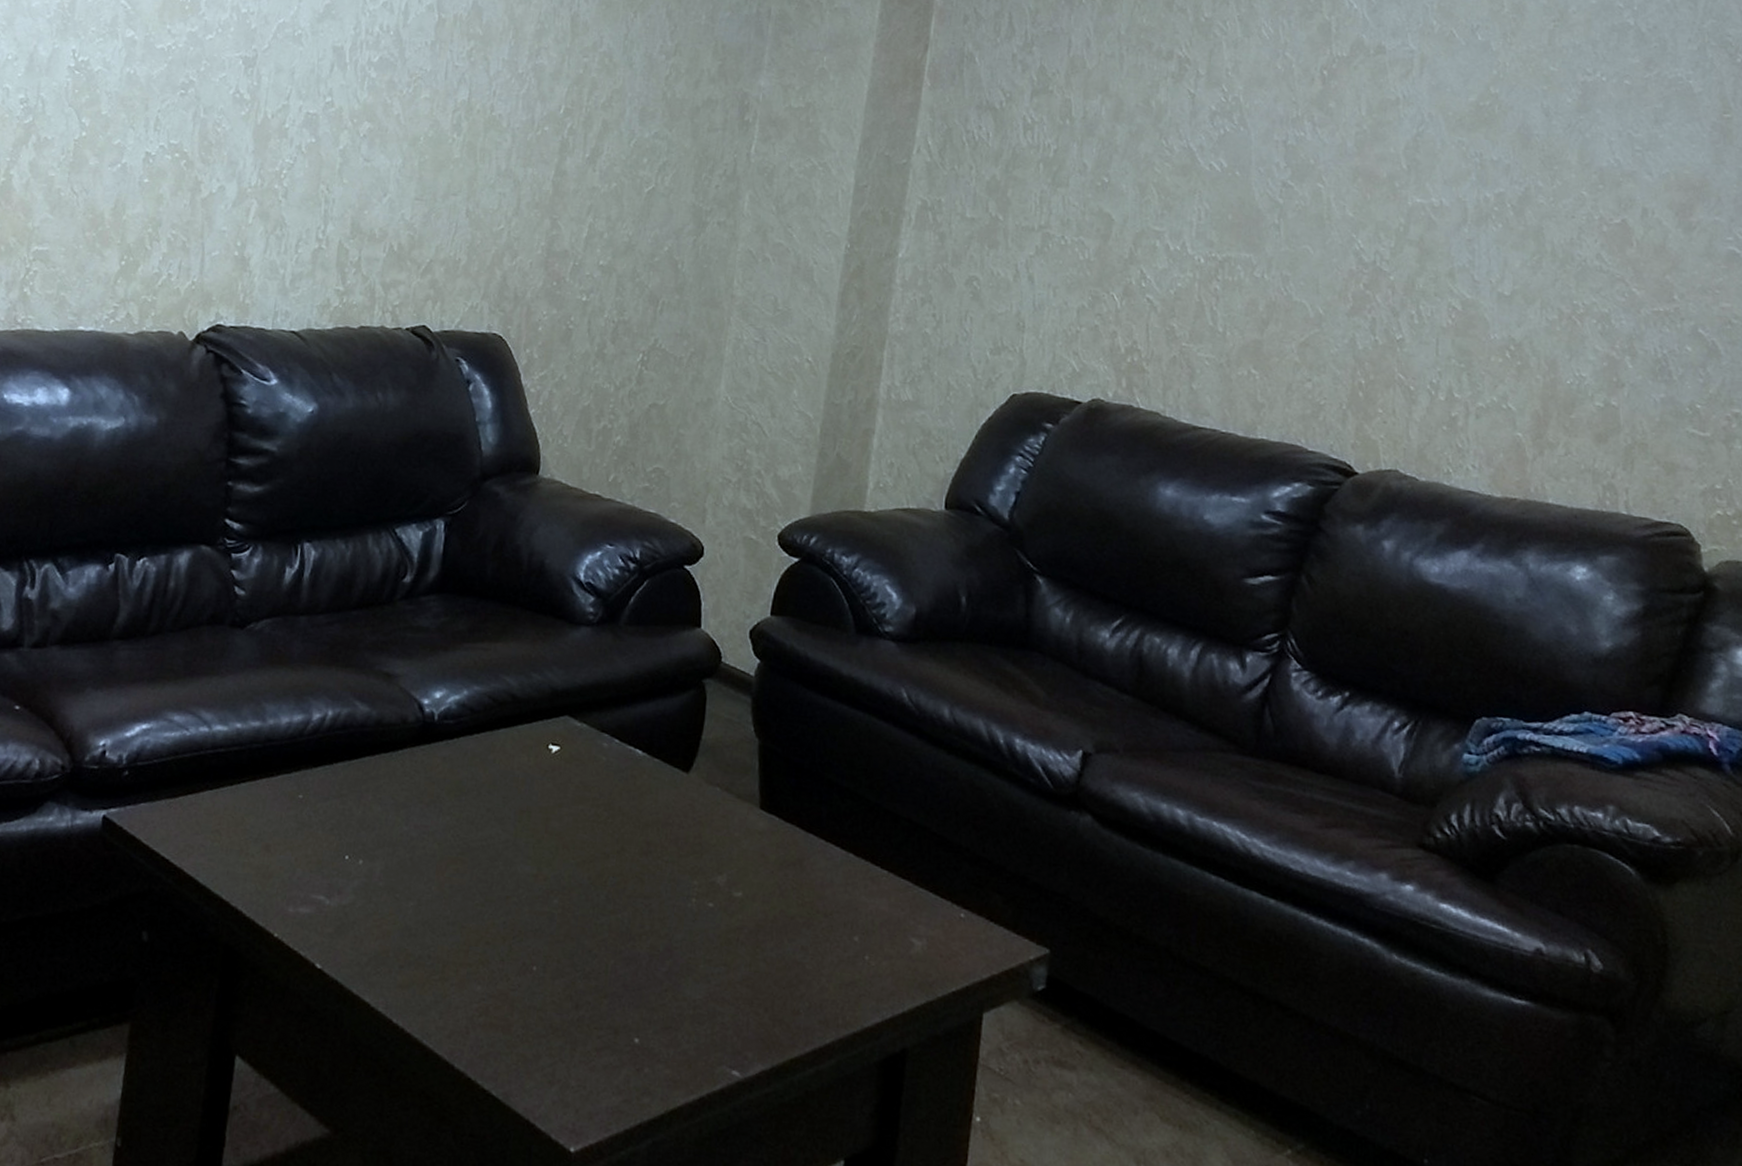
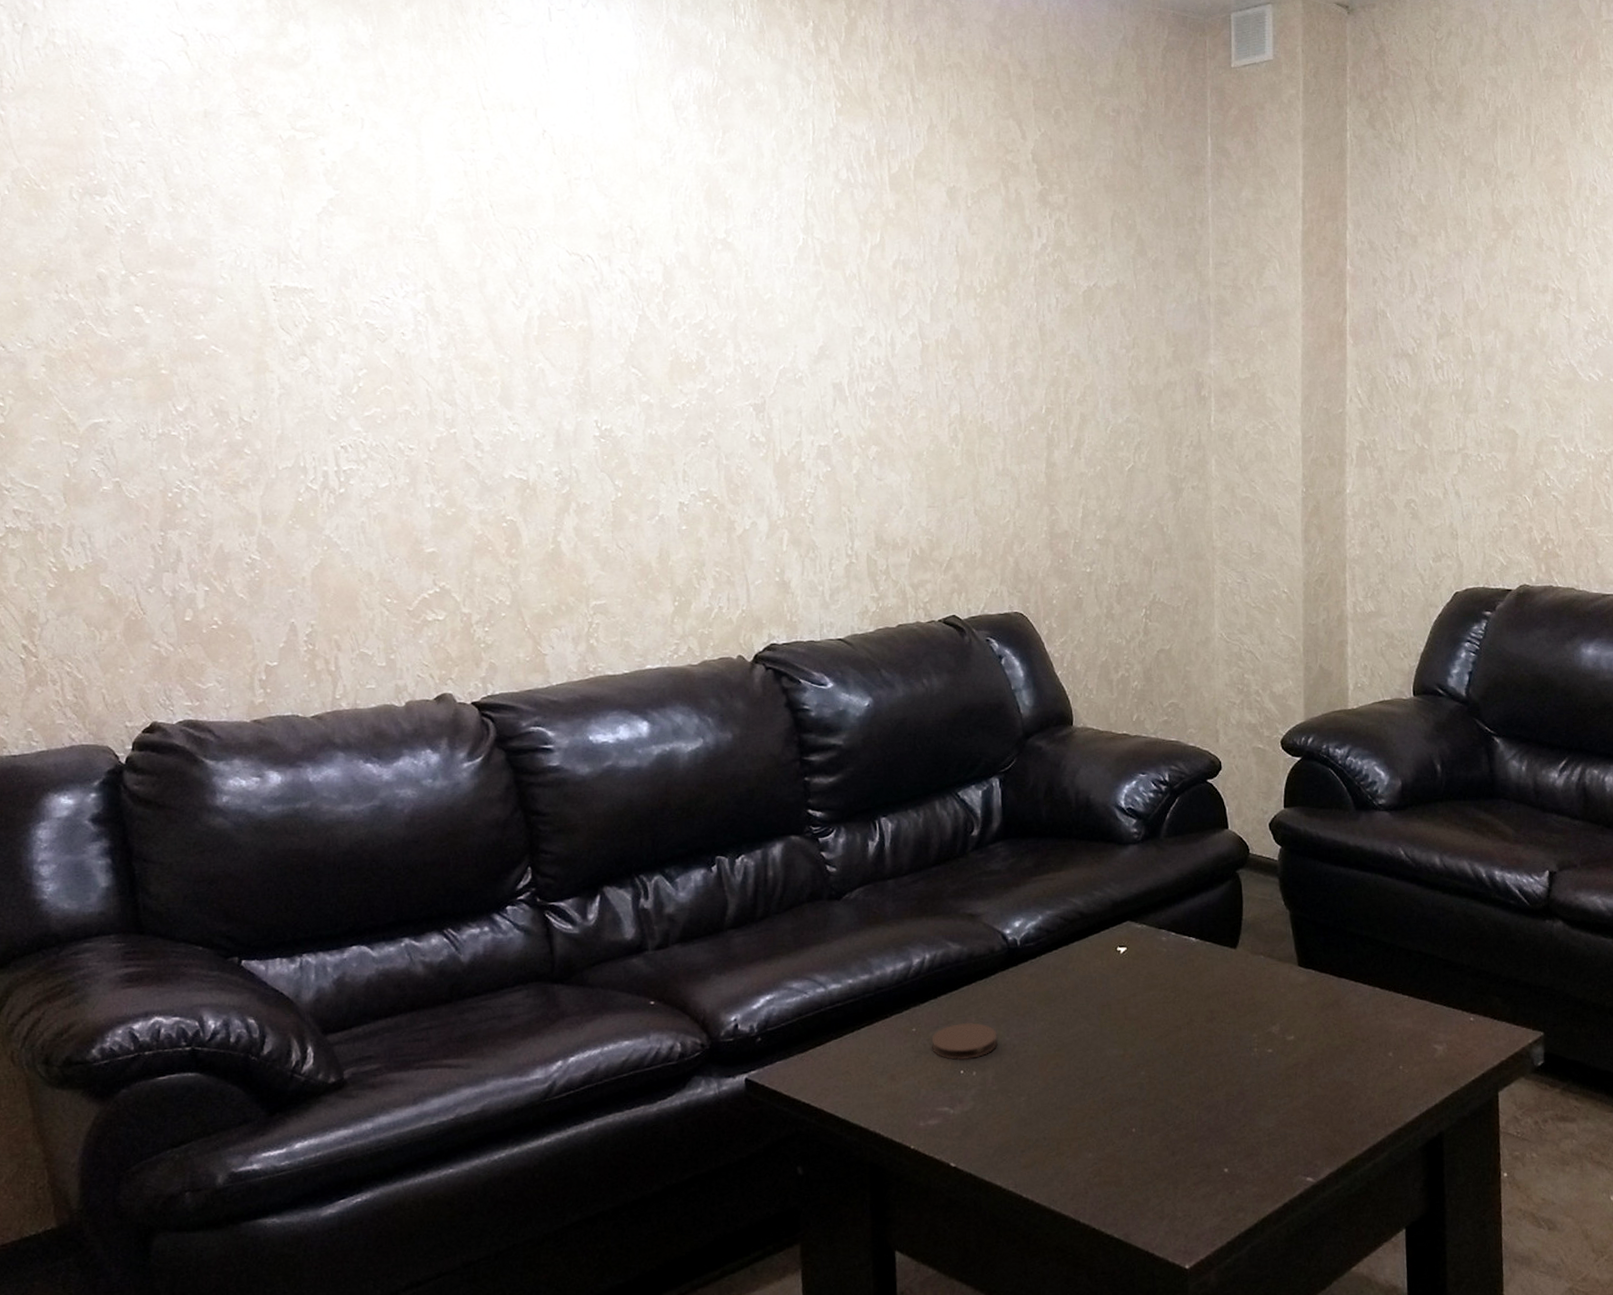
coaster: none [317,798,394,845] -> present [931,1022,998,1061]

